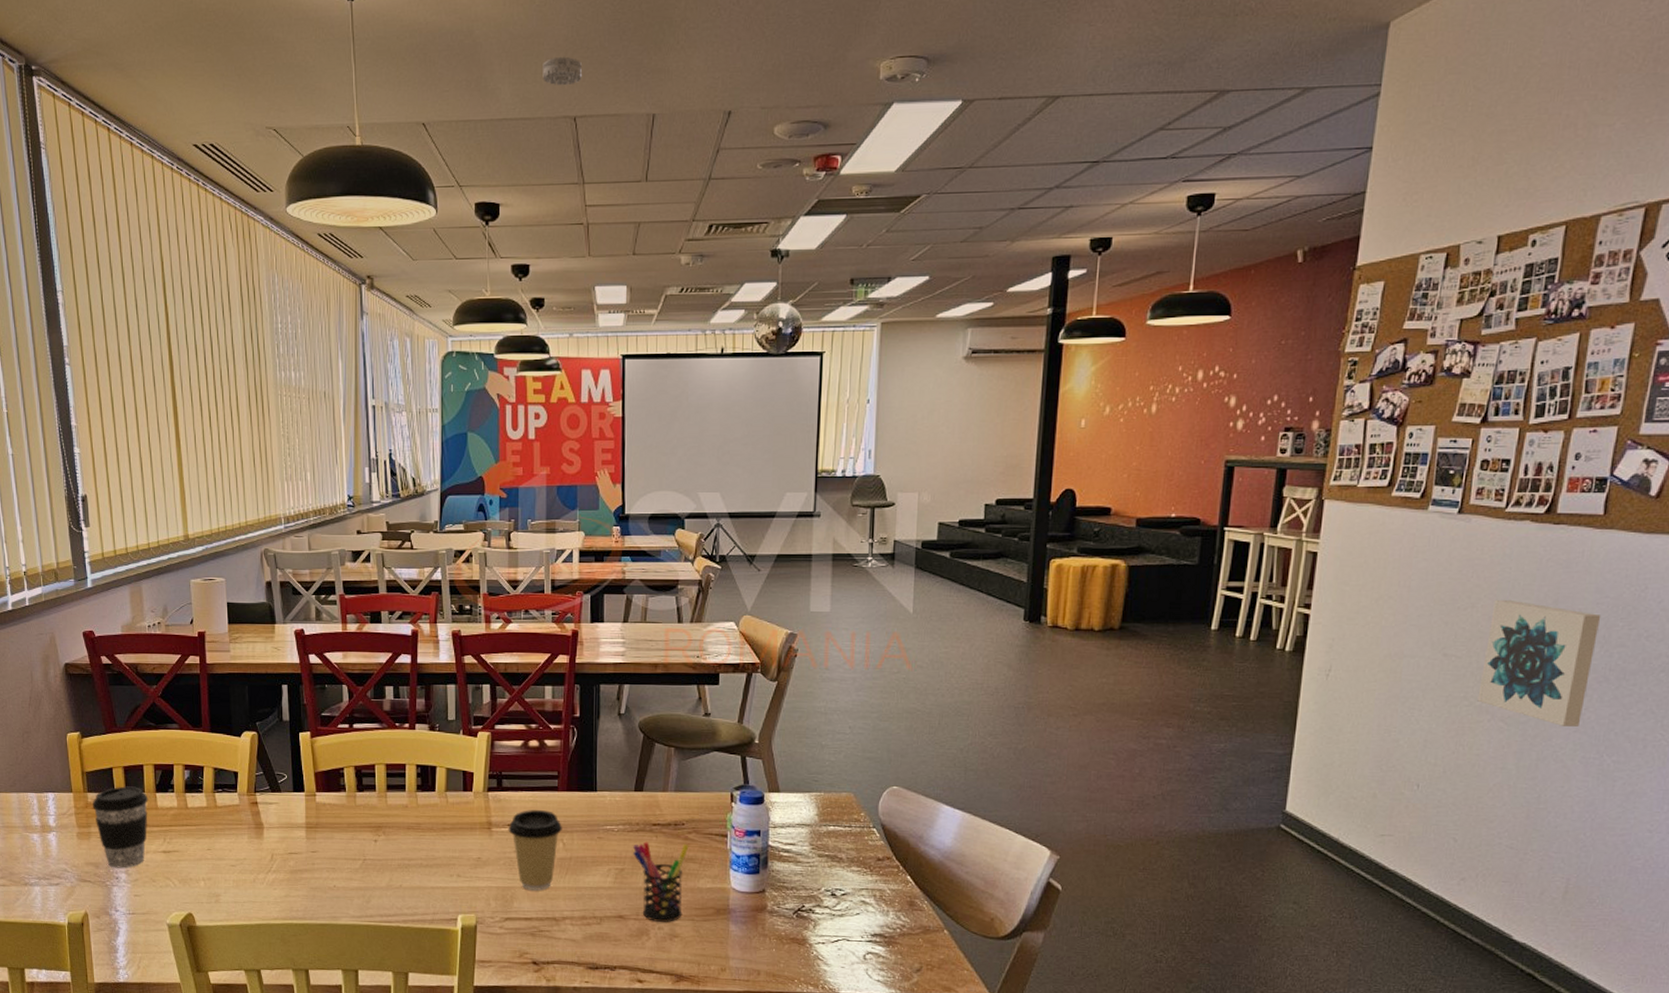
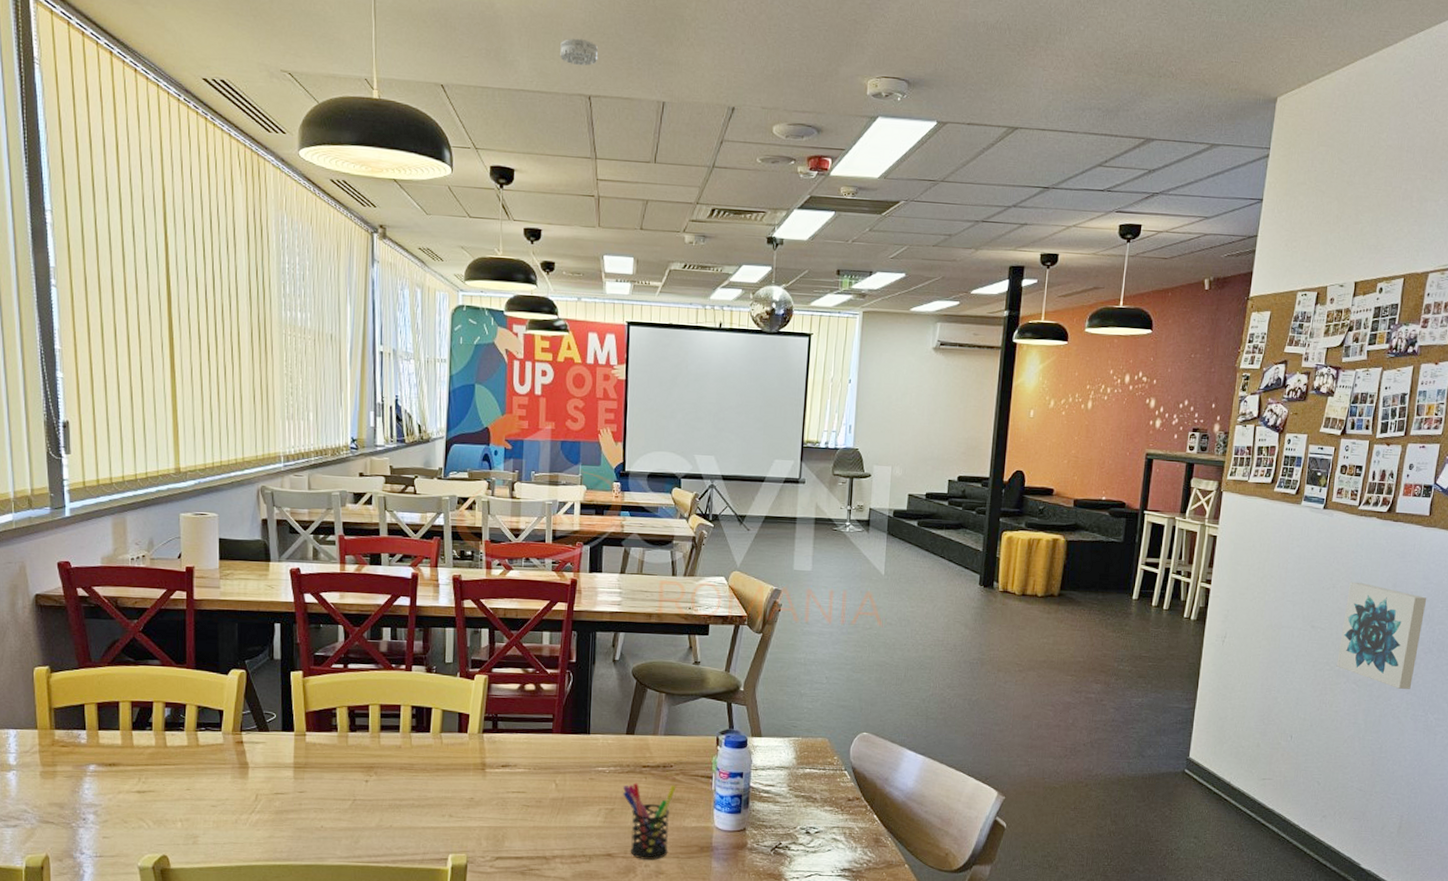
coffee cup: present [92,786,149,868] -> none [59,723,124,809]
coffee cup: present [508,810,562,891] -> none [501,751,555,830]

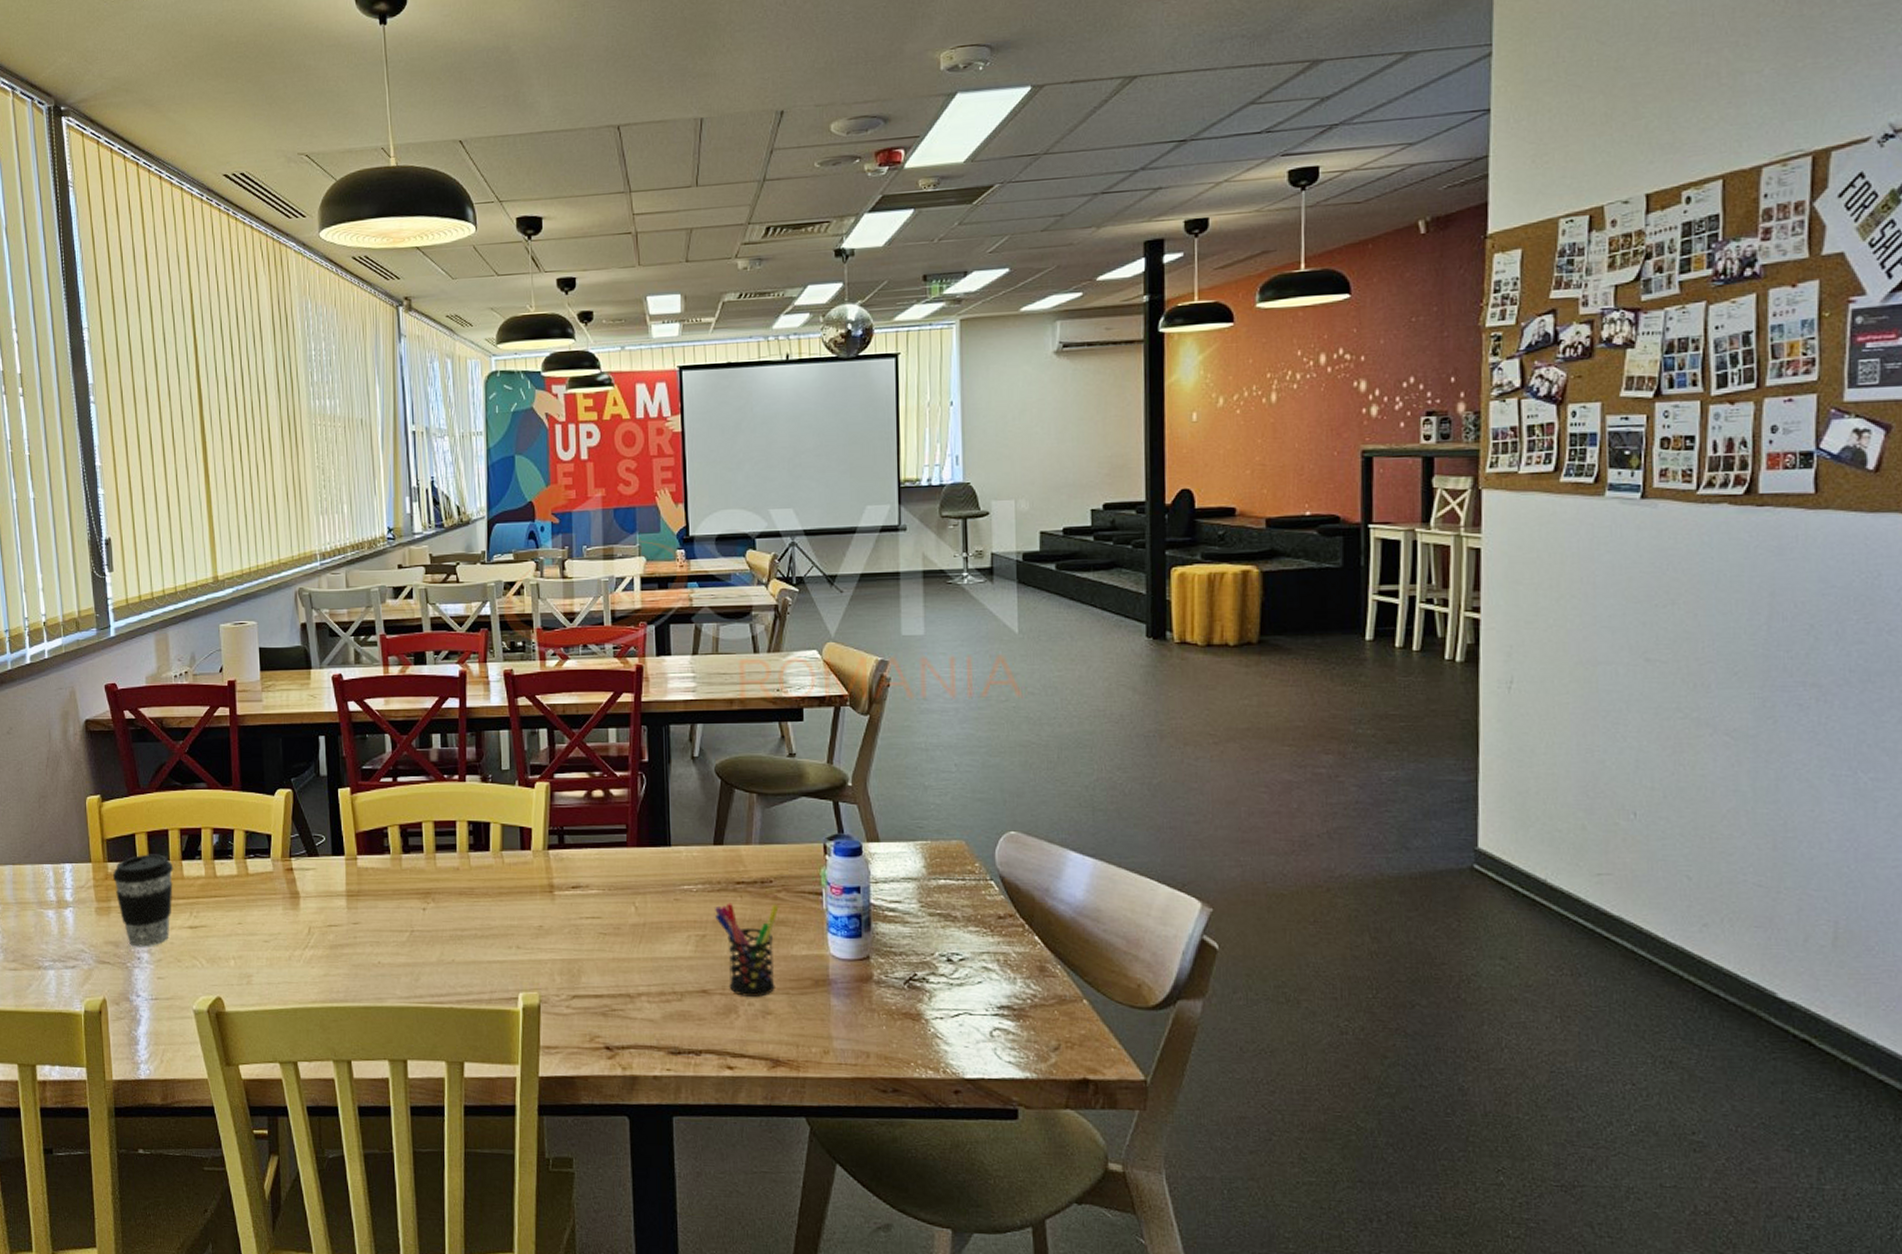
coffee cup: none [59,723,124,809] -> present [112,854,174,947]
smoke detector: present [560,38,598,66] -> none [583,66,624,96]
wall art: present [1336,581,1427,689] -> none [1693,593,1830,739]

